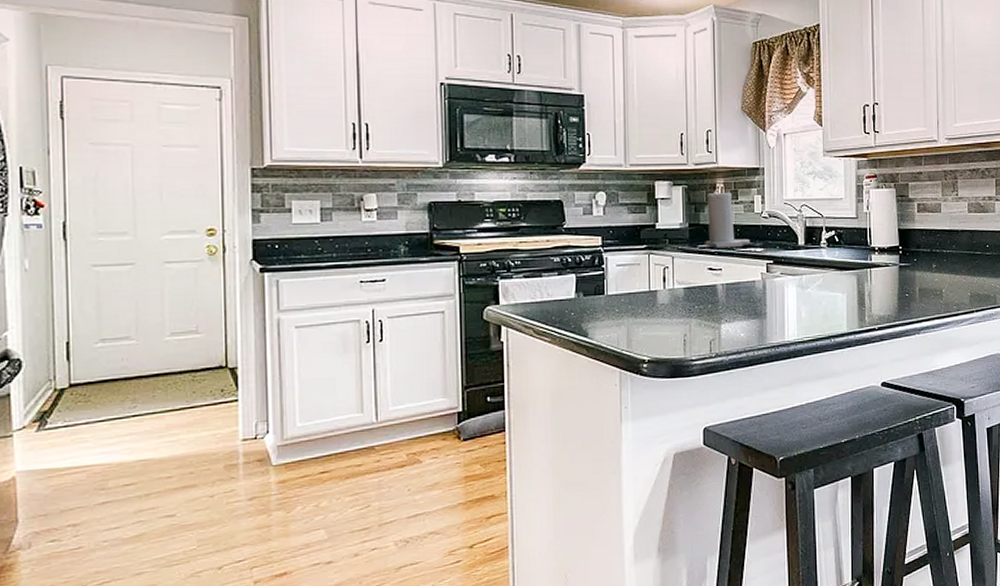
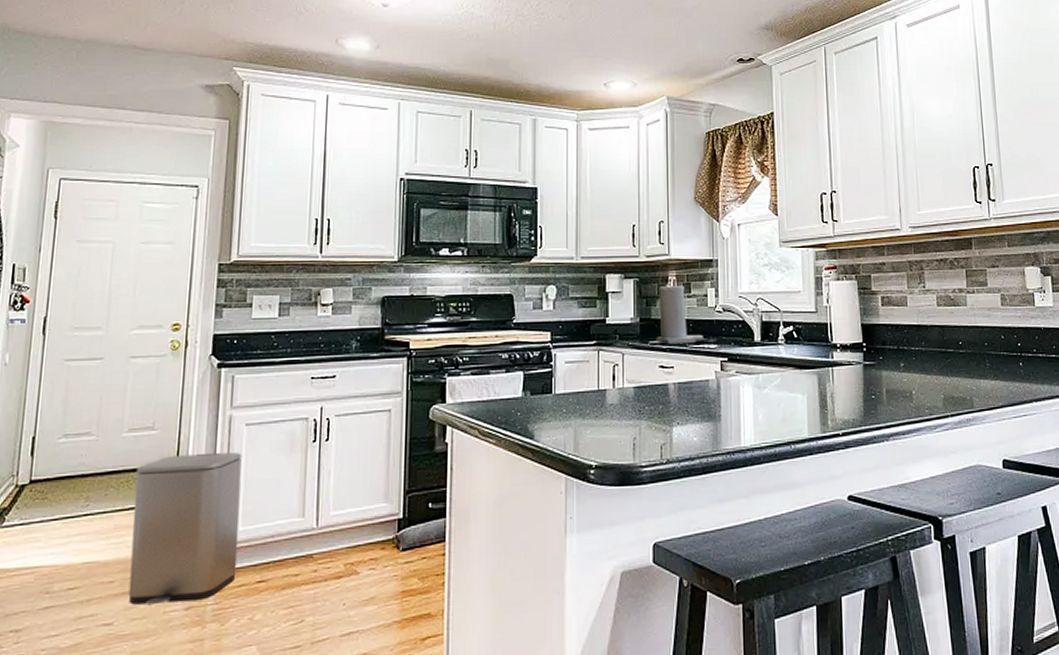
pedal bin: none [184,354,298,498] -> present [128,452,242,606]

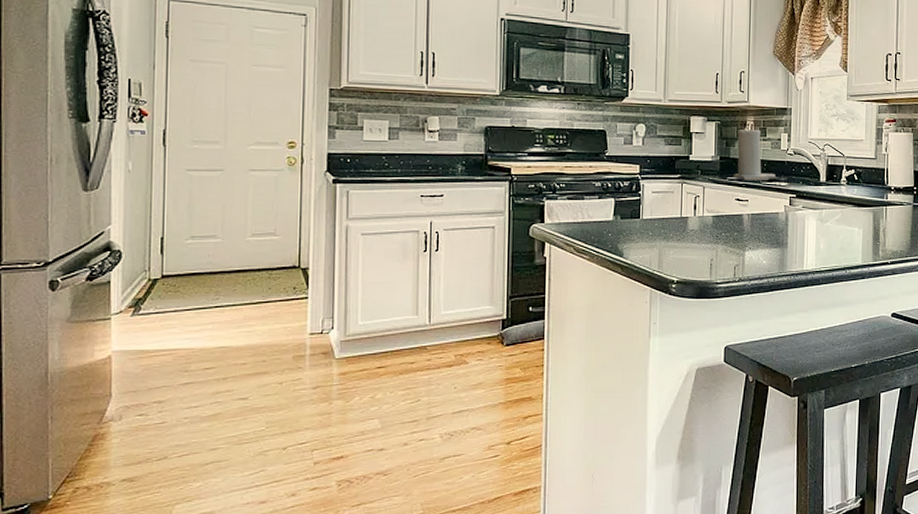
pedal bin: present [128,452,242,606] -> none [260,257,359,384]

